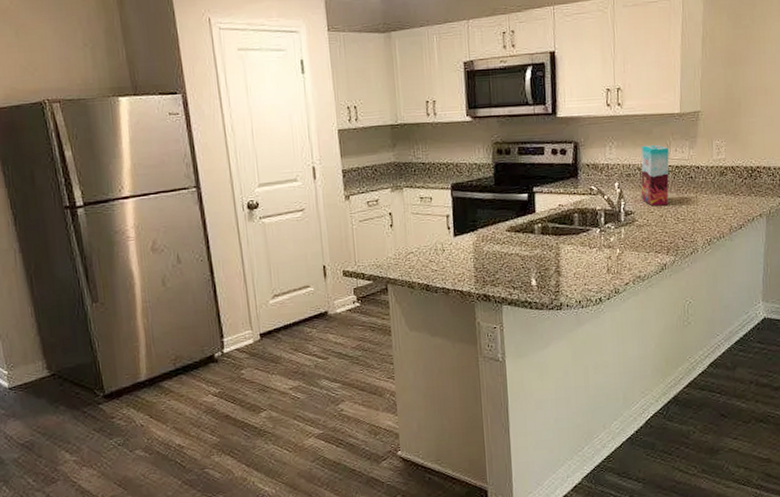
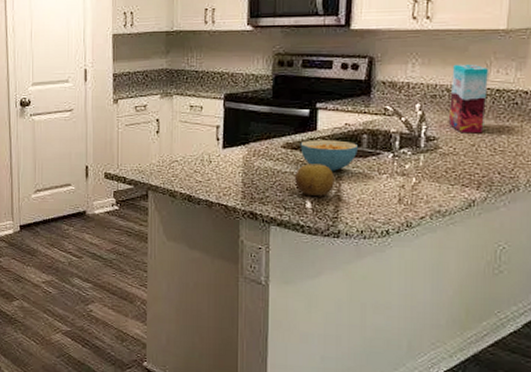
fruit: none [520,243,554,274] -> present [295,163,334,196]
cereal bowl: none [522,220,571,250] -> present [300,140,357,172]

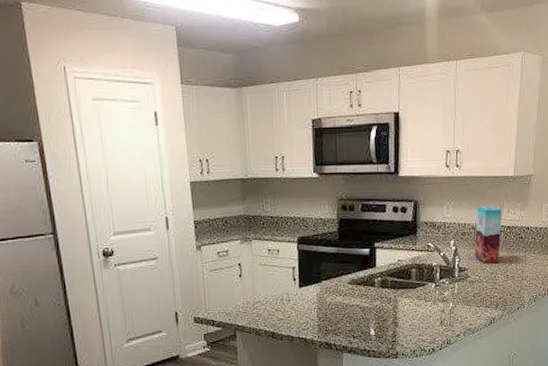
fruit: present [295,163,334,196] -> none [361,296,392,324]
cereal bowl: present [300,140,357,172] -> none [363,274,408,303]

